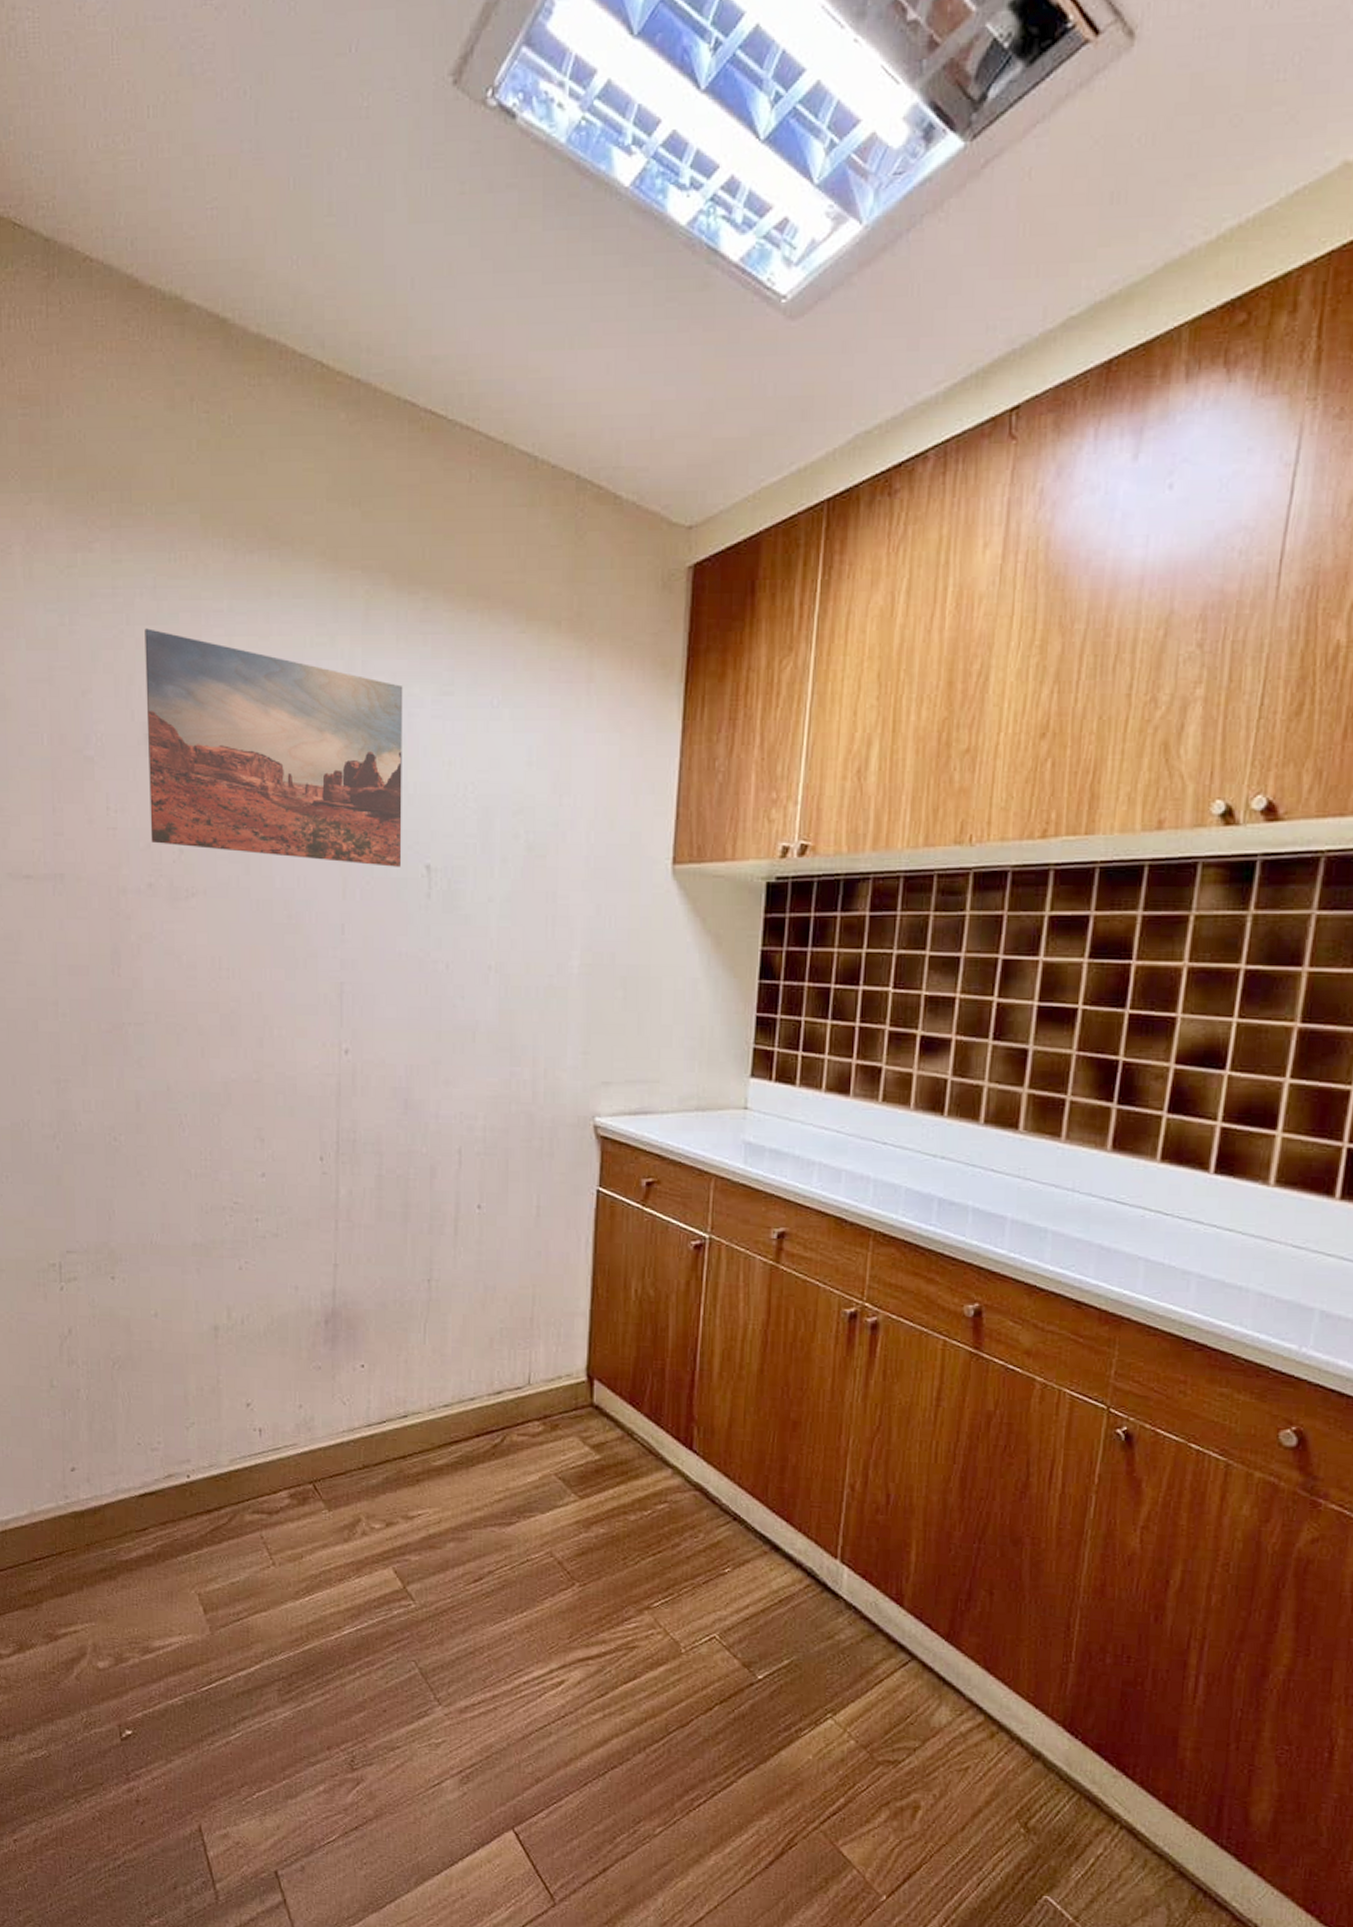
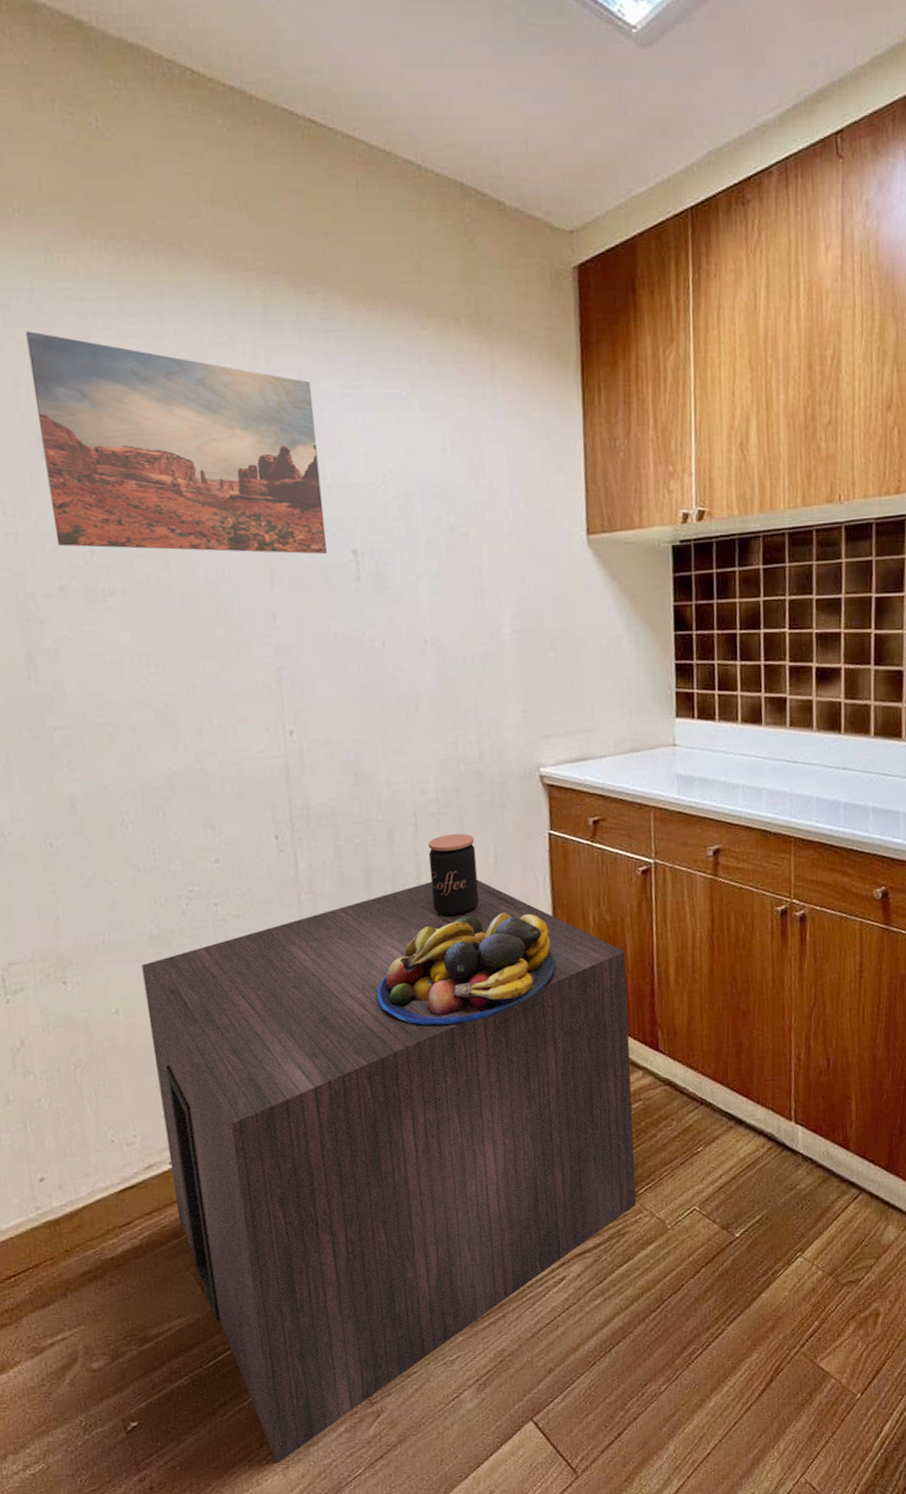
storage cabinet: none [183,1225,667,1807] -> present [141,879,637,1463]
fruit bowl: none [402,1268,590,1383] -> present [377,911,556,1026]
coffee jar: none [468,1177,518,1267] -> present [428,833,479,917]

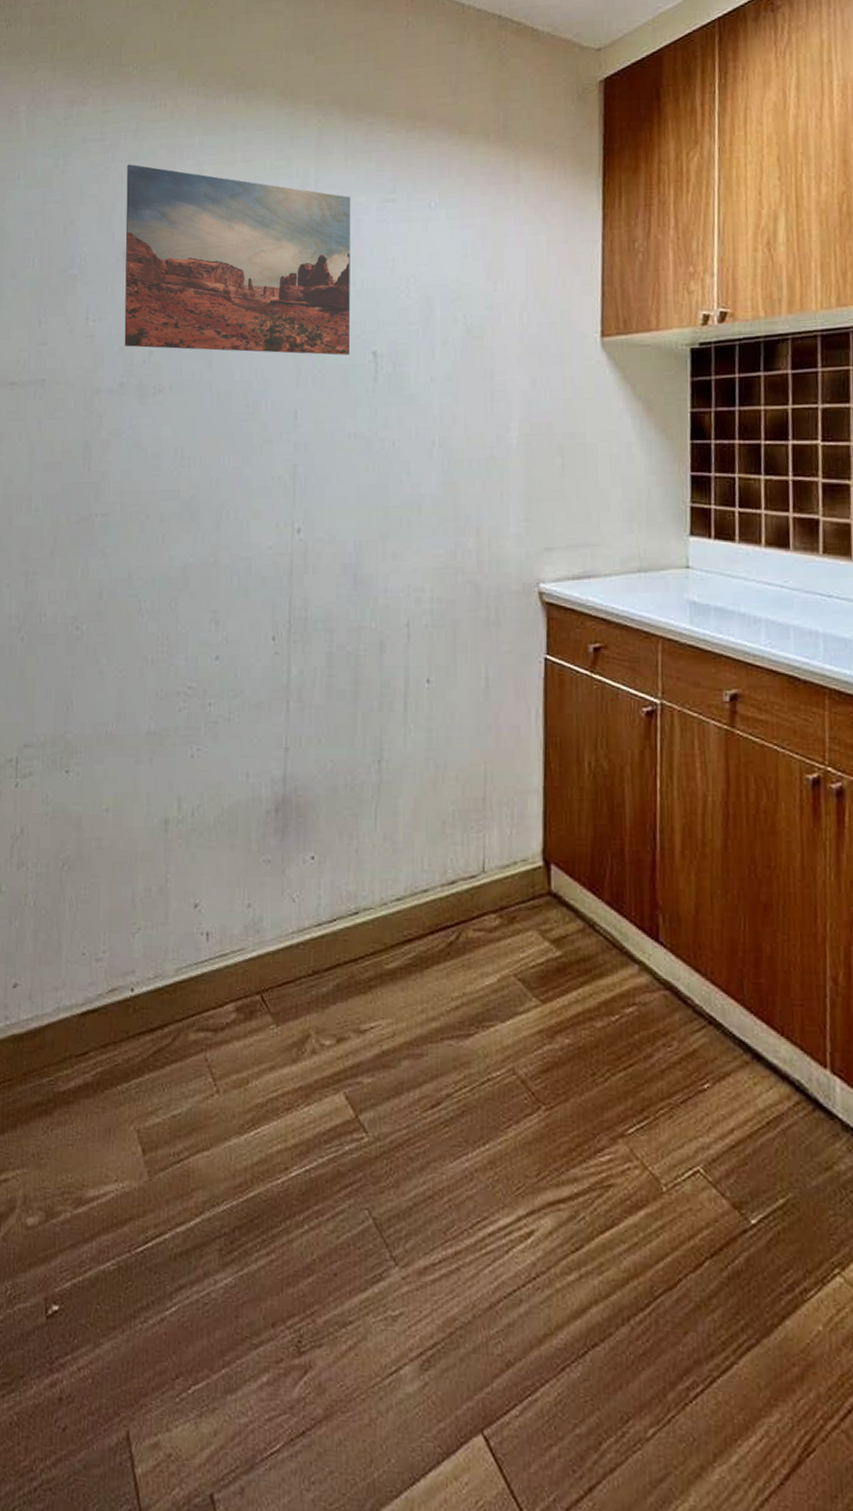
storage cabinet: present [141,879,637,1463] -> none [131,701,625,1406]
fruit bowl: present [377,911,556,1026] -> none [353,744,544,873]
coffee jar: present [428,833,479,917] -> none [418,649,467,744]

